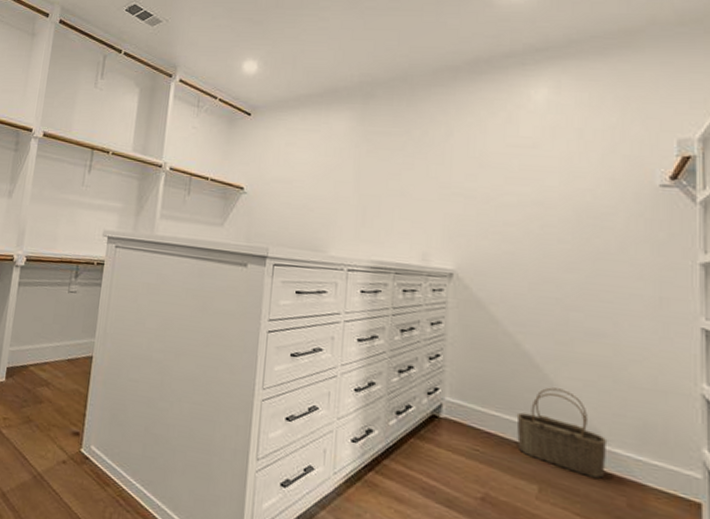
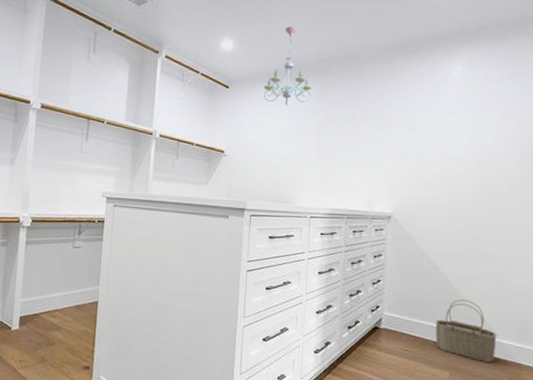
chandelier: none [292,45,351,136] -> present [263,26,312,106]

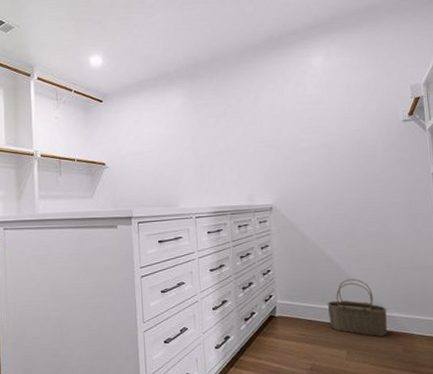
chandelier: present [263,26,312,106] -> none [136,36,183,113]

